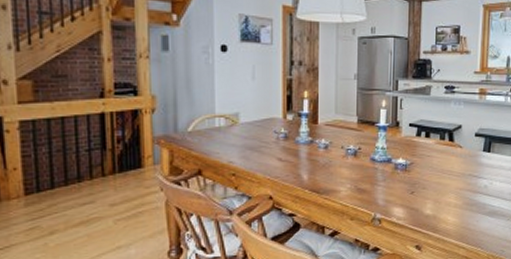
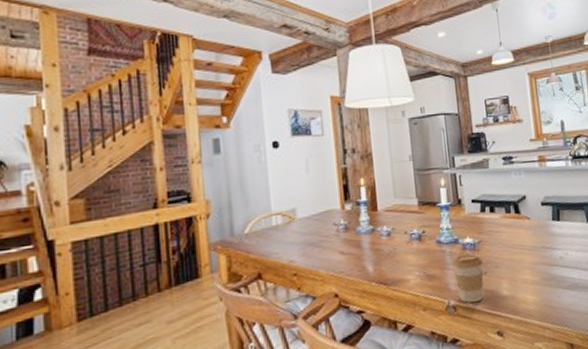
coffee cup: none [383,174,412,218] -> present [452,254,484,303]

